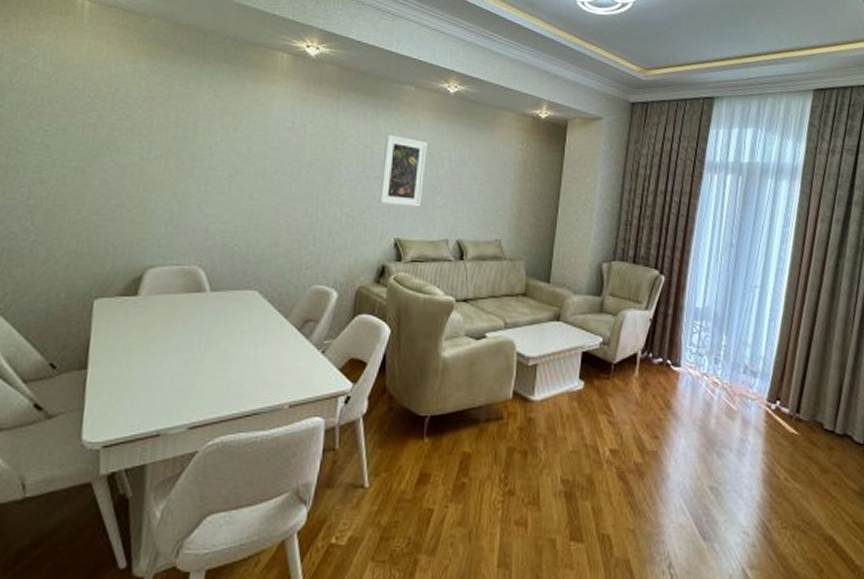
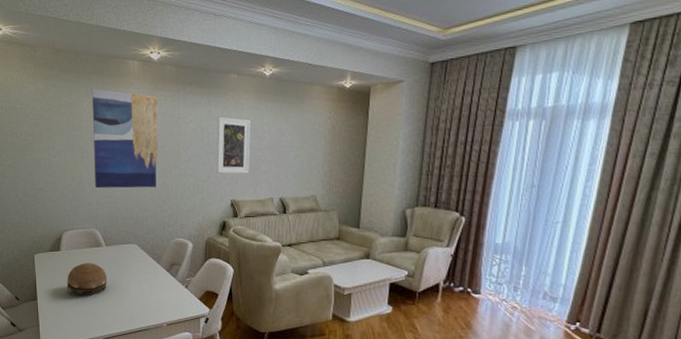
decorative bowl: none [140,315,207,365] -> present [66,263,107,297]
wall art: none [206,80,310,216] -> present [91,89,159,189]

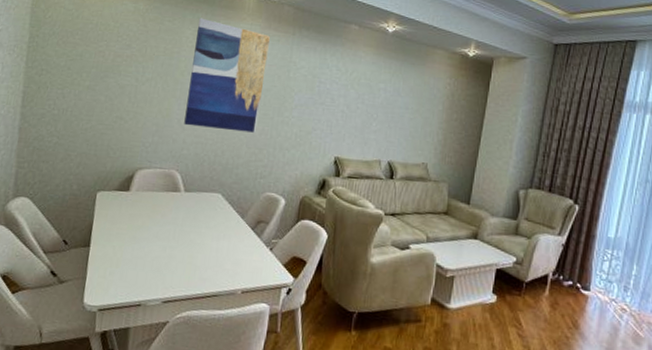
decorative bowl: present [66,263,107,297] -> none [129,208,180,250]
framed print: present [216,117,251,174] -> none [323,67,367,131]

